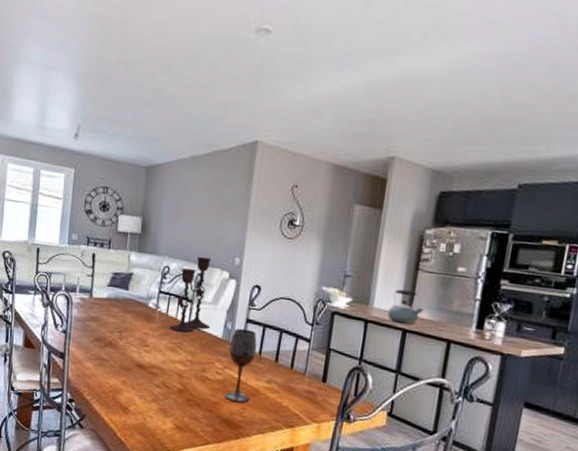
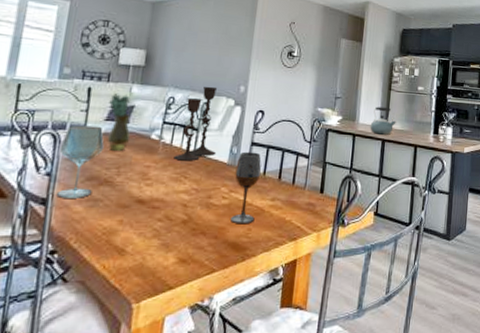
wine glass: none [72,289,108,357] -> present [57,125,105,198]
vase: none [110,259,130,316] -> present [106,92,131,151]

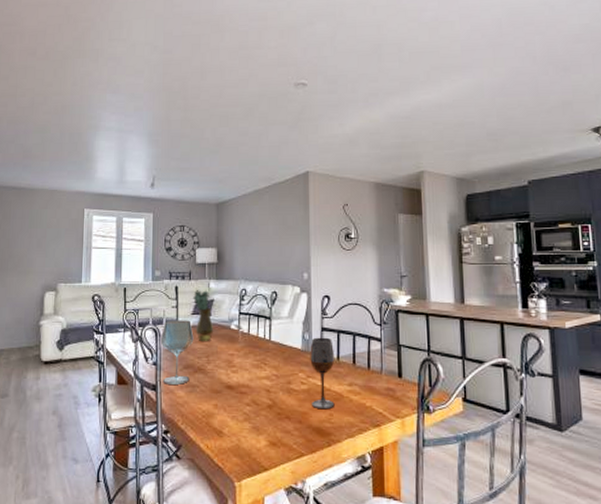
candlestick: present [173,86,218,161] -> none [252,276,290,349]
kettle: present [370,106,397,135] -> none [444,282,475,312]

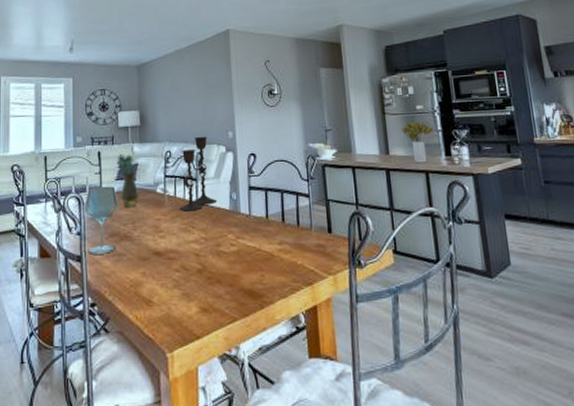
candlestick: none [252,276,290,349] -> present [179,136,218,212]
wine glass: present [310,337,335,410] -> none [238,196,266,271]
flower bouquet: none [477,271,514,314] -> present [400,121,436,163]

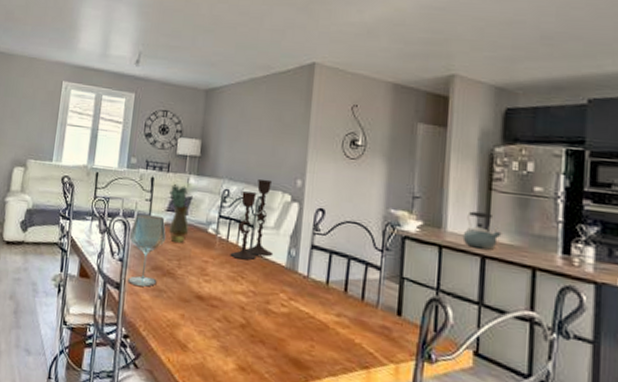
kettle: none [369,133,400,164] -> present [462,211,503,250]
flower bouquet: present [400,121,436,163] -> none [508,204,556,257]

